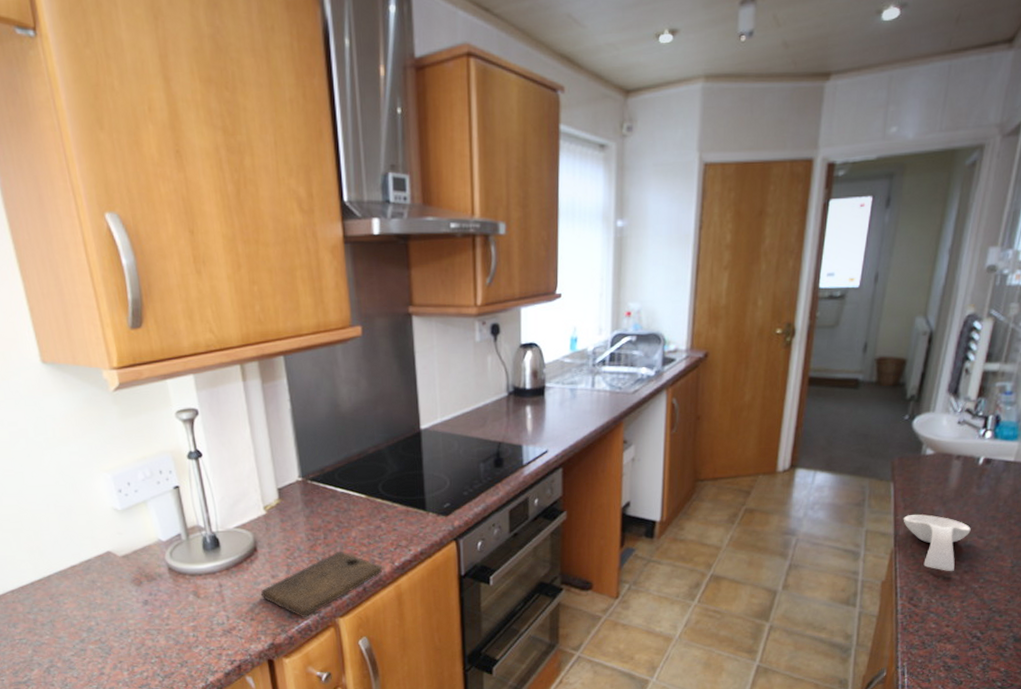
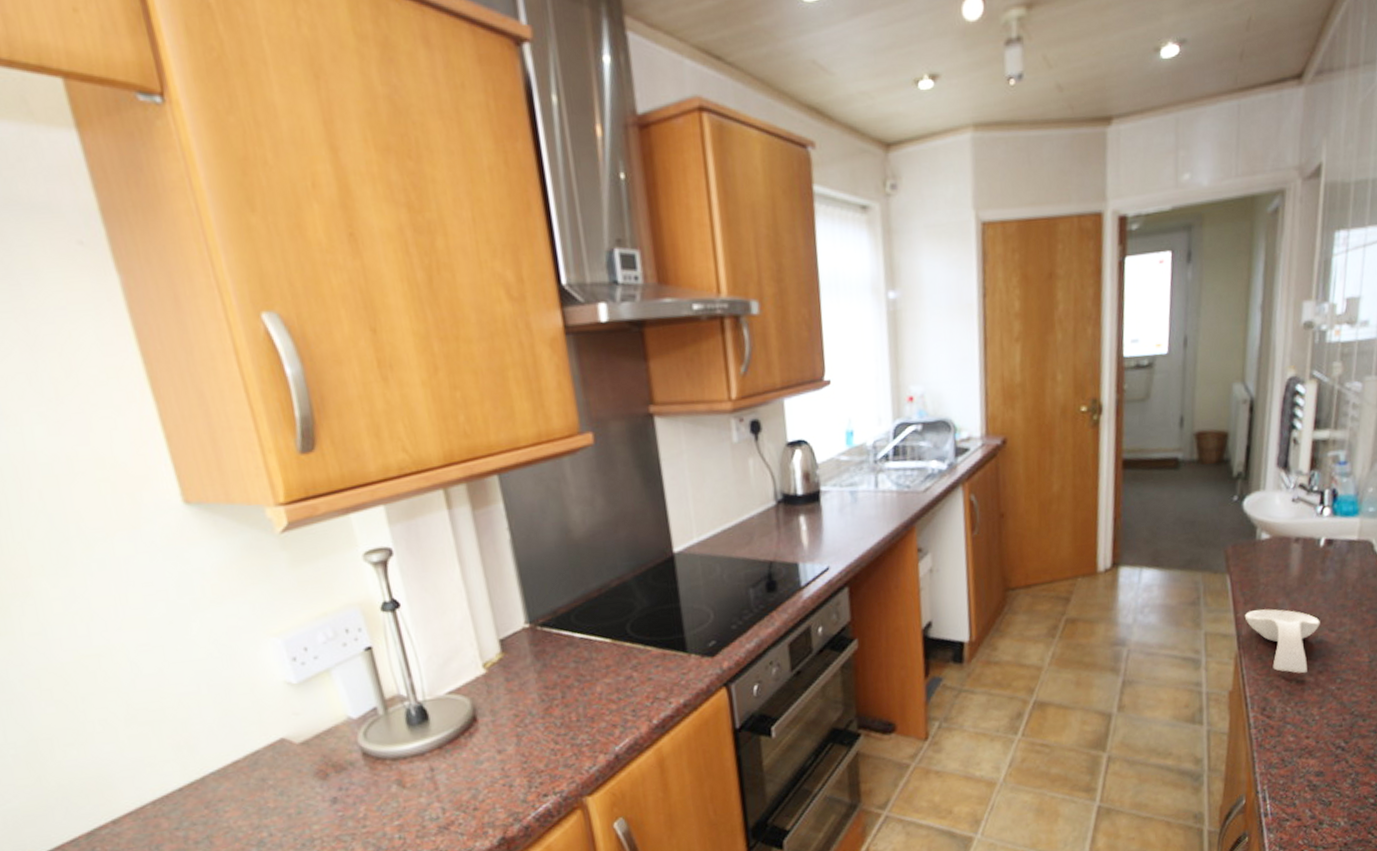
cutting board: present [261,551,382,617] -> none [485,711,637,800]

